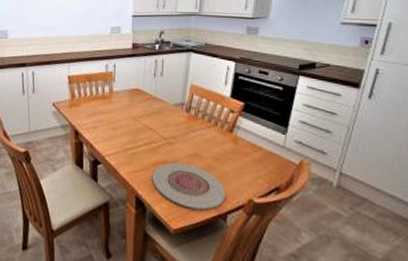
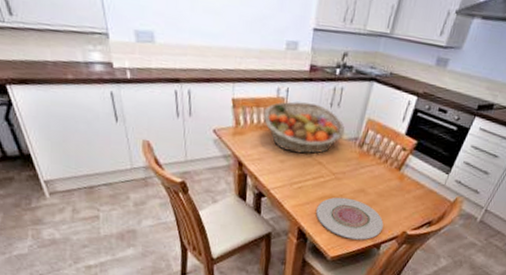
fruit basket: none [96,74,171,121] -> present [264,101,345,154]

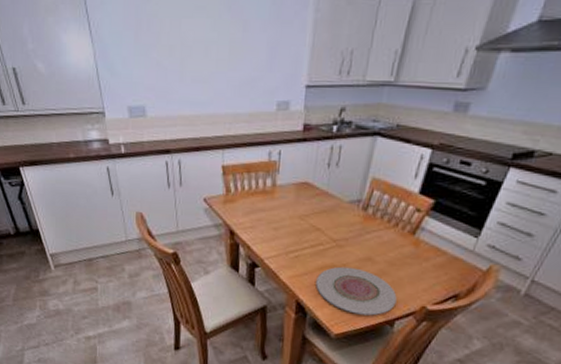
fruit basket: present [264,101,345,154] -> none [255,164,346,220]

